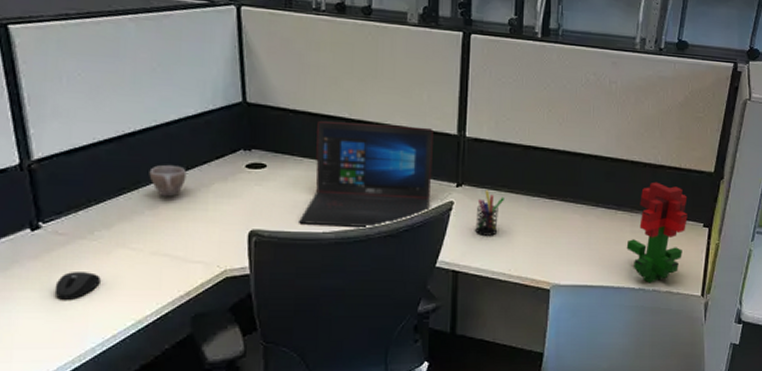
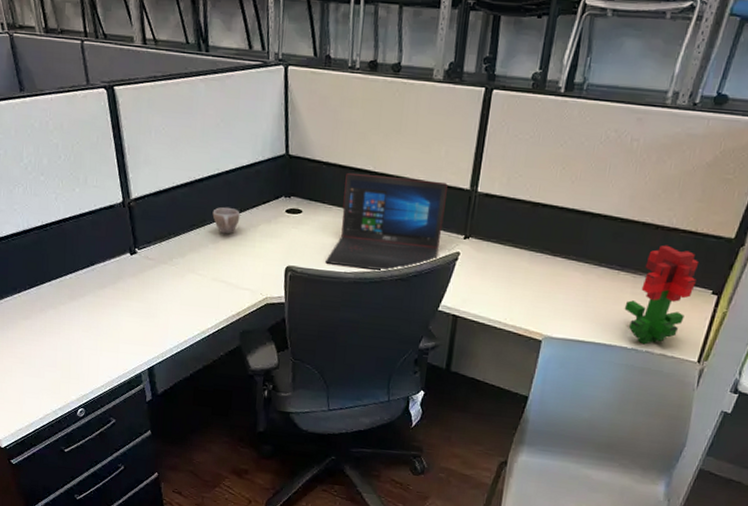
mouse: present [54,272,101,300] -> none [146,289,177,311]
pen holder: present [475,190,504,236] -> none [477,243,508,287]

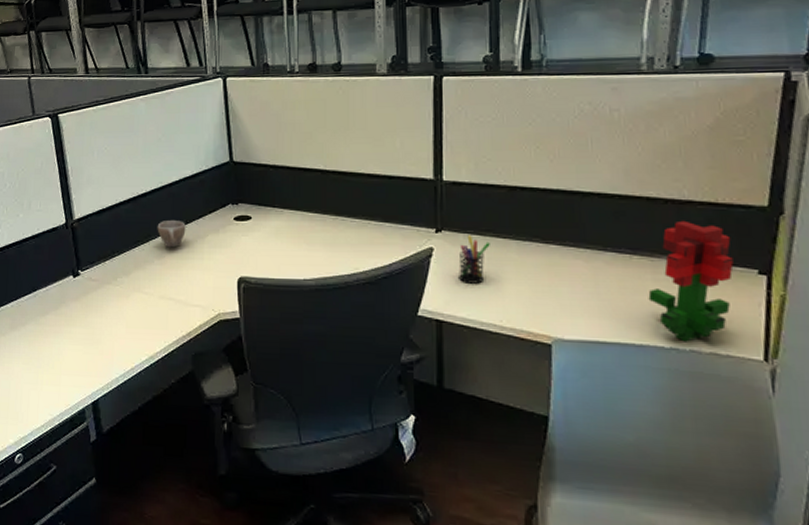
laptop: present [326,172,448,271] -> none [282,173,409,275]
pen holder: none [477,243,508,287] -> present [459,235,490,284]

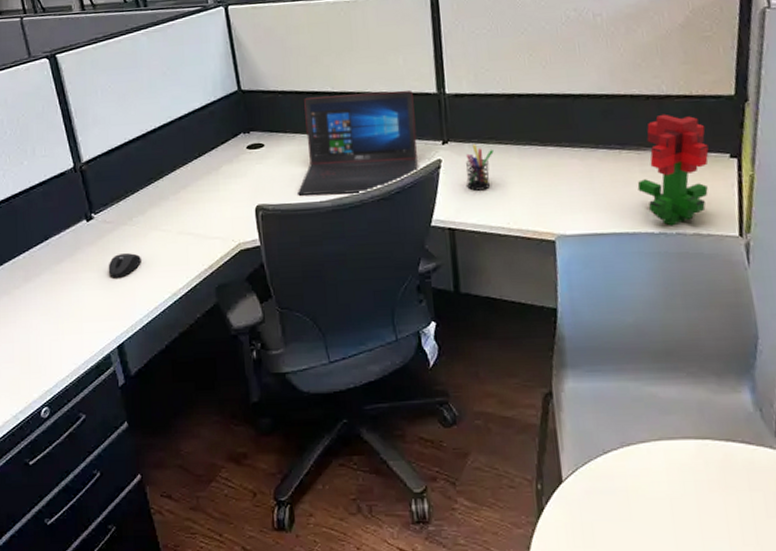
mouse: none [89,312,122,336] -> present [108,253,141,278]
cup: present [157,219,186,248] -> none [169,153,199,183]
laptop: none [282,173,409,275] -> present [298,89,418,196]

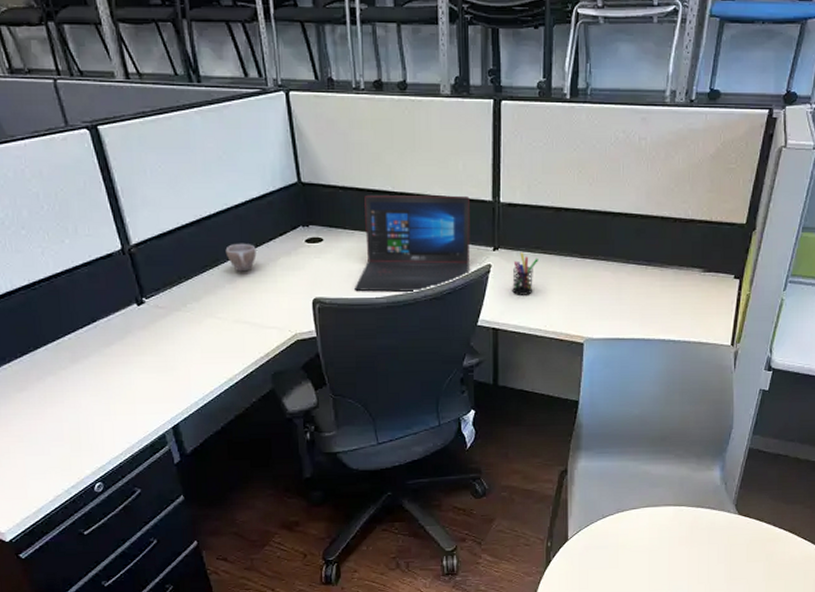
mouse: present [108,253,141,278] -> none [161,339,196,363]
cup: none [169,153,199,183] -> present [225,243,257,272]
plant: present [637,114,709,226] -> none [657,236,718,335]

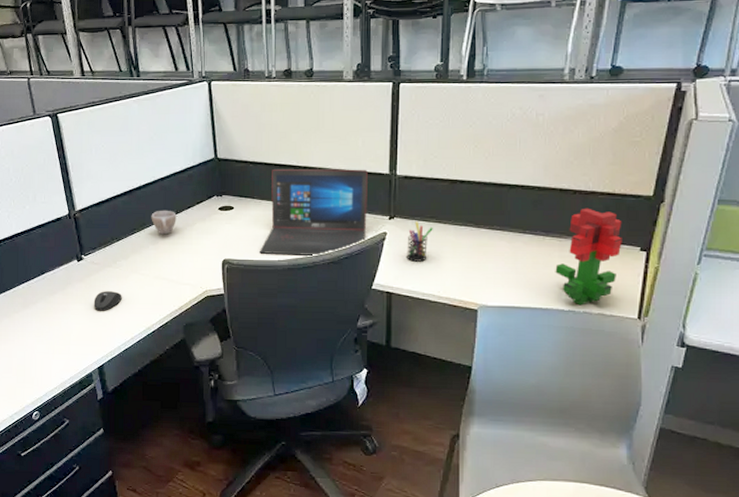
mouse: none [161,339,196,363] -> present [93,291,122,311]
plant: none [657,236,718,335] -> present [555,208,622,306]

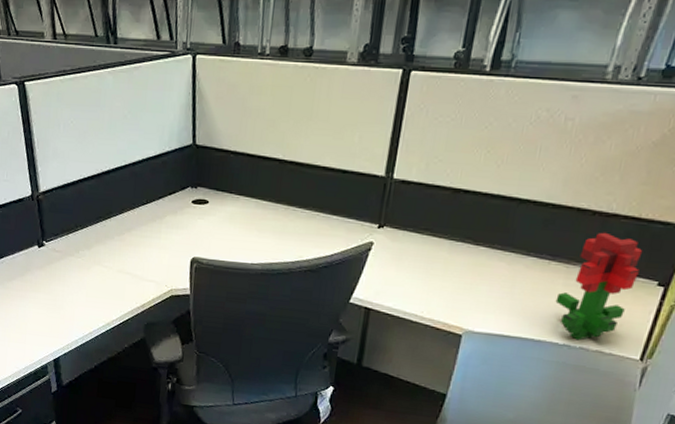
mouse: present [93,291,122,311] -> none [52,281,83,302]
cup: present [151,210,177,235] -> none [118,198,146,226]
laptop: present [260,168,368,256] -> none [232,161,361,262]
pen holder: present [407,221,433,262] -> none [392,232,426,278]

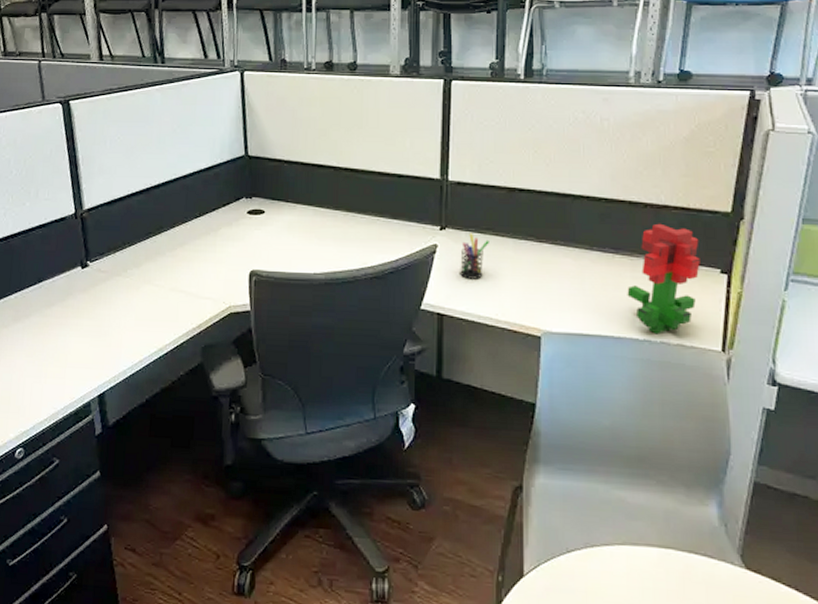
pen holder: none [392,232,426,278] -> present [460,233,489,279]

